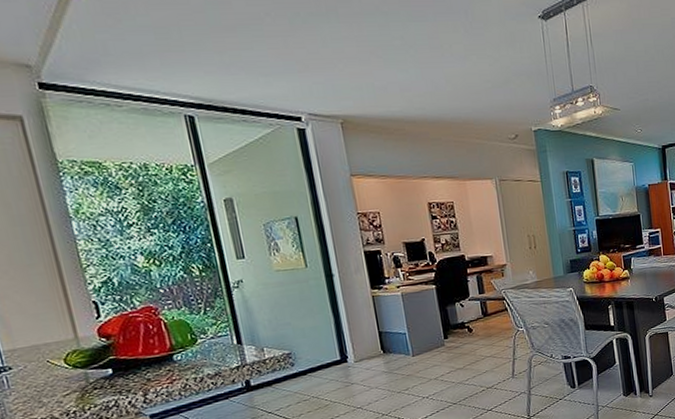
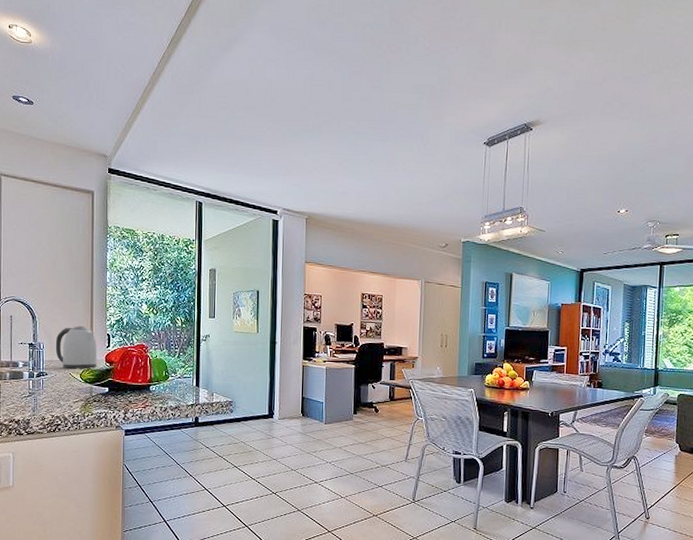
kettle: none [12,297,88,356] -> present [55,326,98,369]

